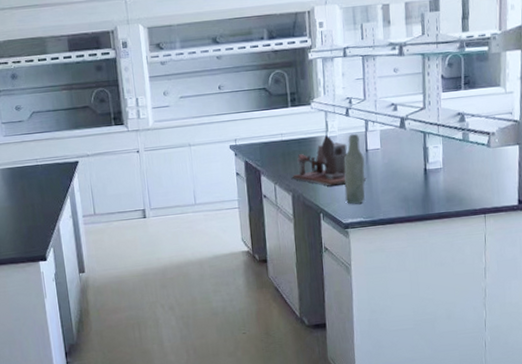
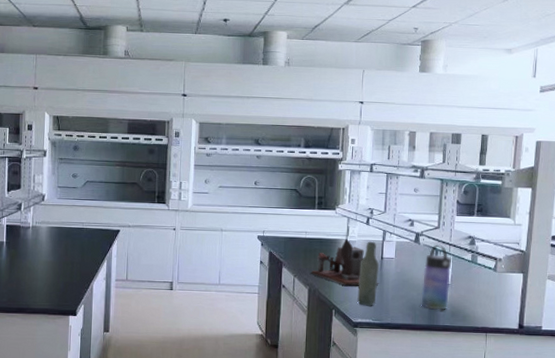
water bottle: none [412,126,442,198] -> present [421,244,452,310]

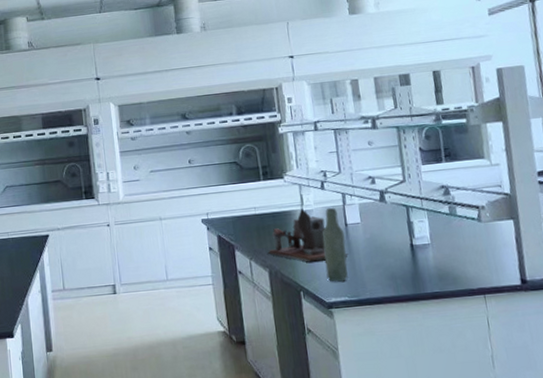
water bottle: present [421,244,452,310] -> none [396,200,433,276]

